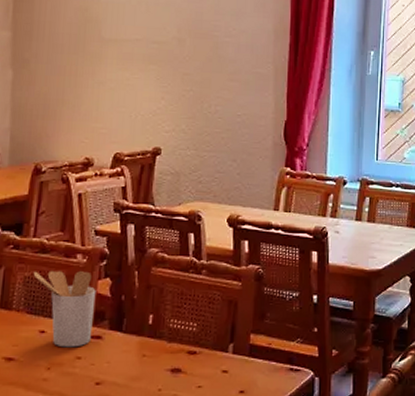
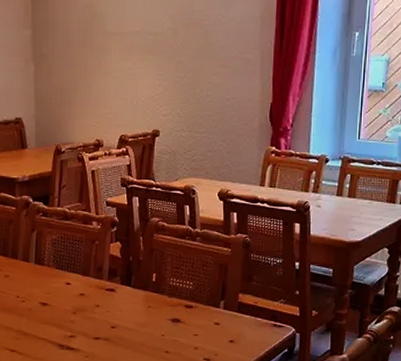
utensil holder: present [33,271,96,348] -> none [59,235,109,297]

